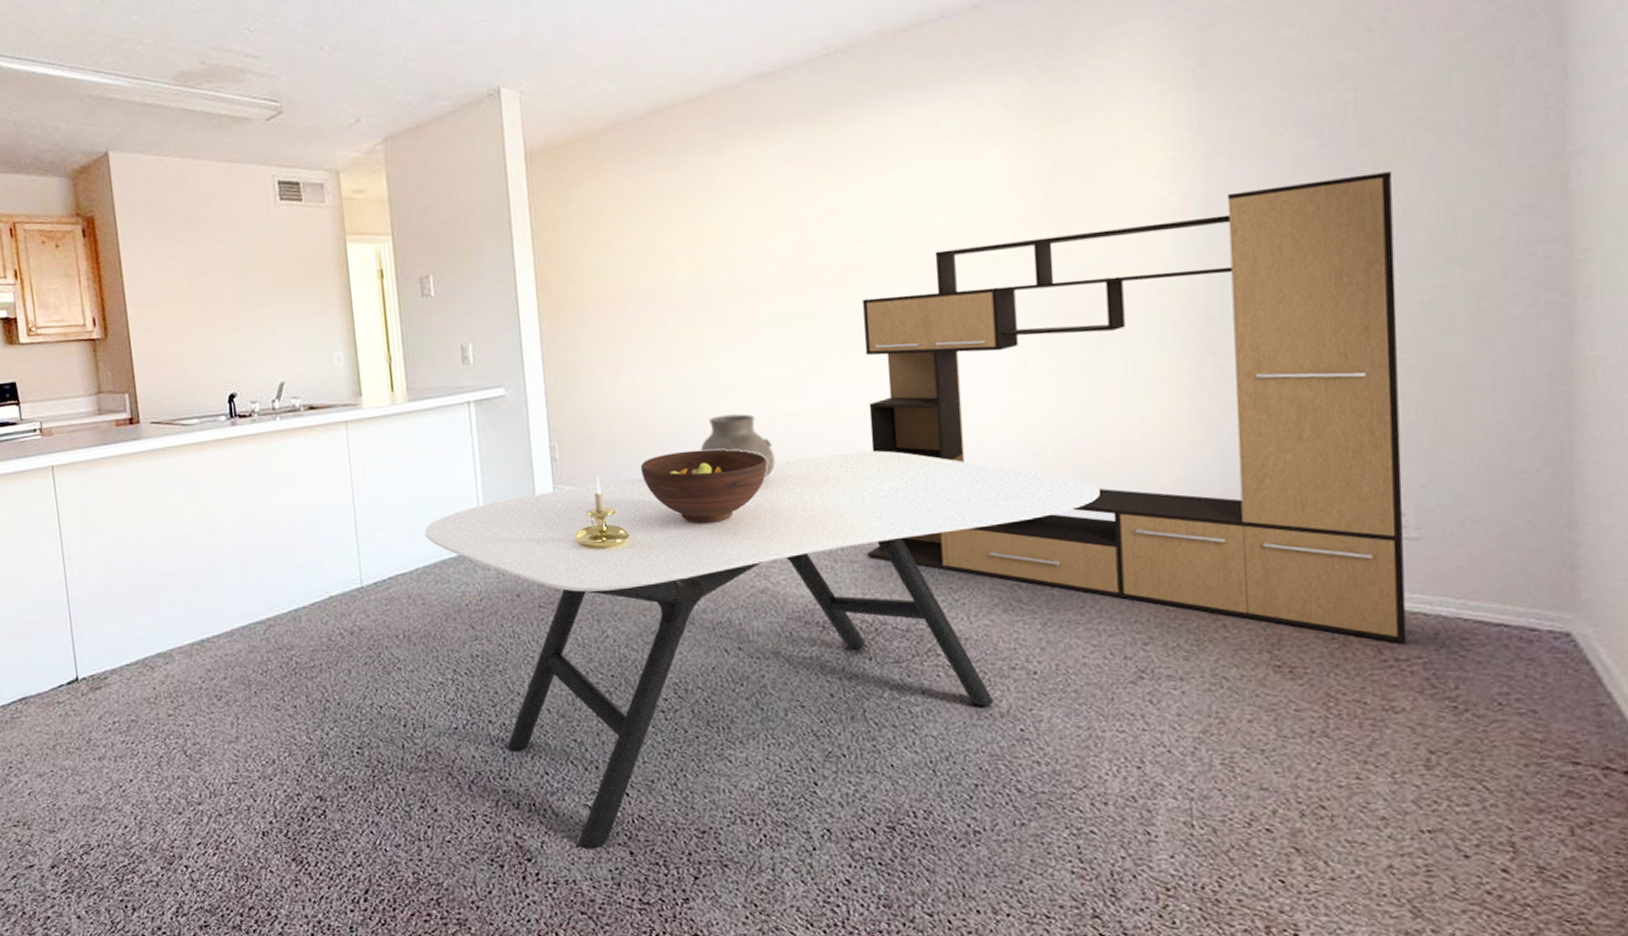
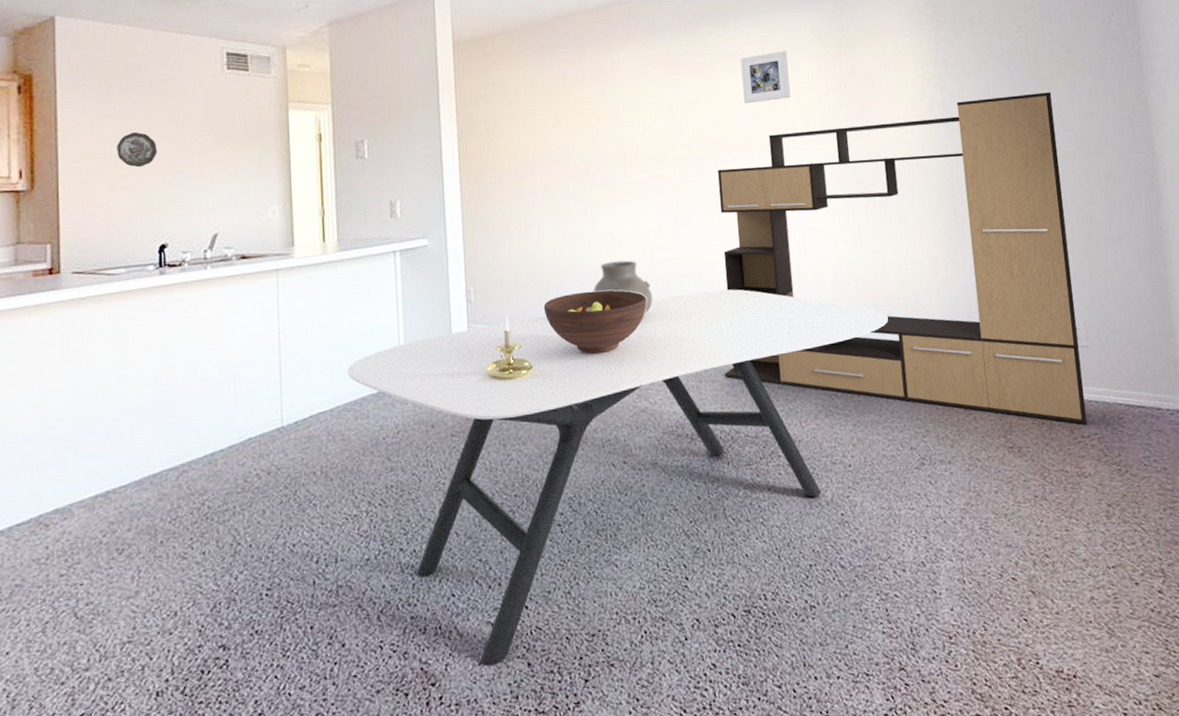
decorative plate: none [179,273,219,313] -> present [117,131,158,168]
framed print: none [897,135,968,211] -> present [740,50,790,104]

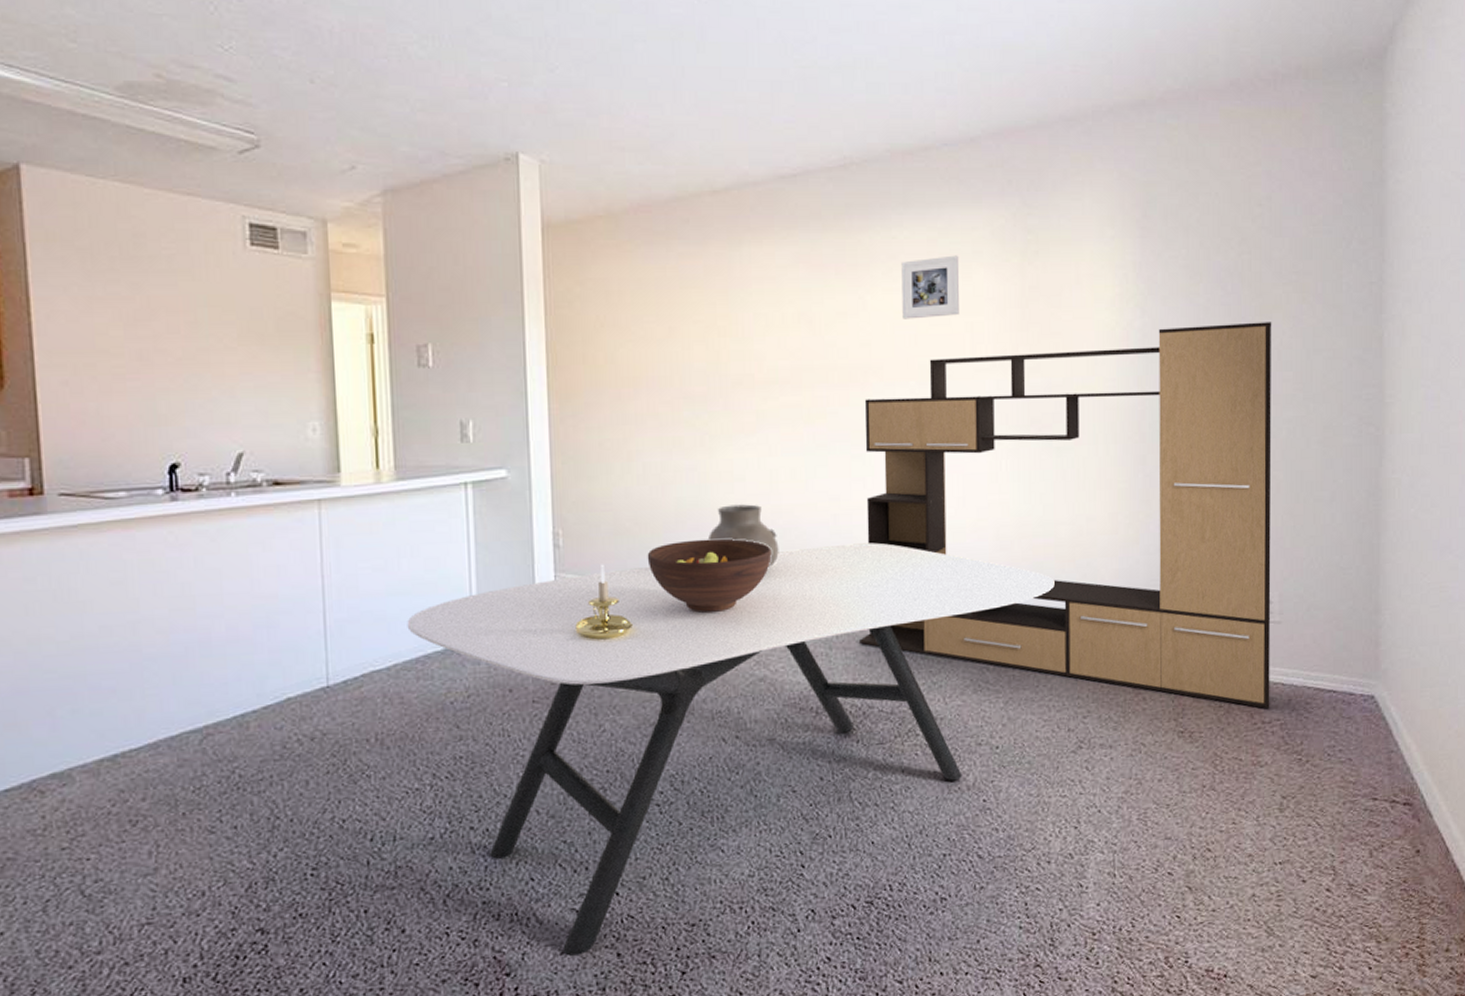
decorative plate: present [117,131,158,168] -> none [109,320,164,367]

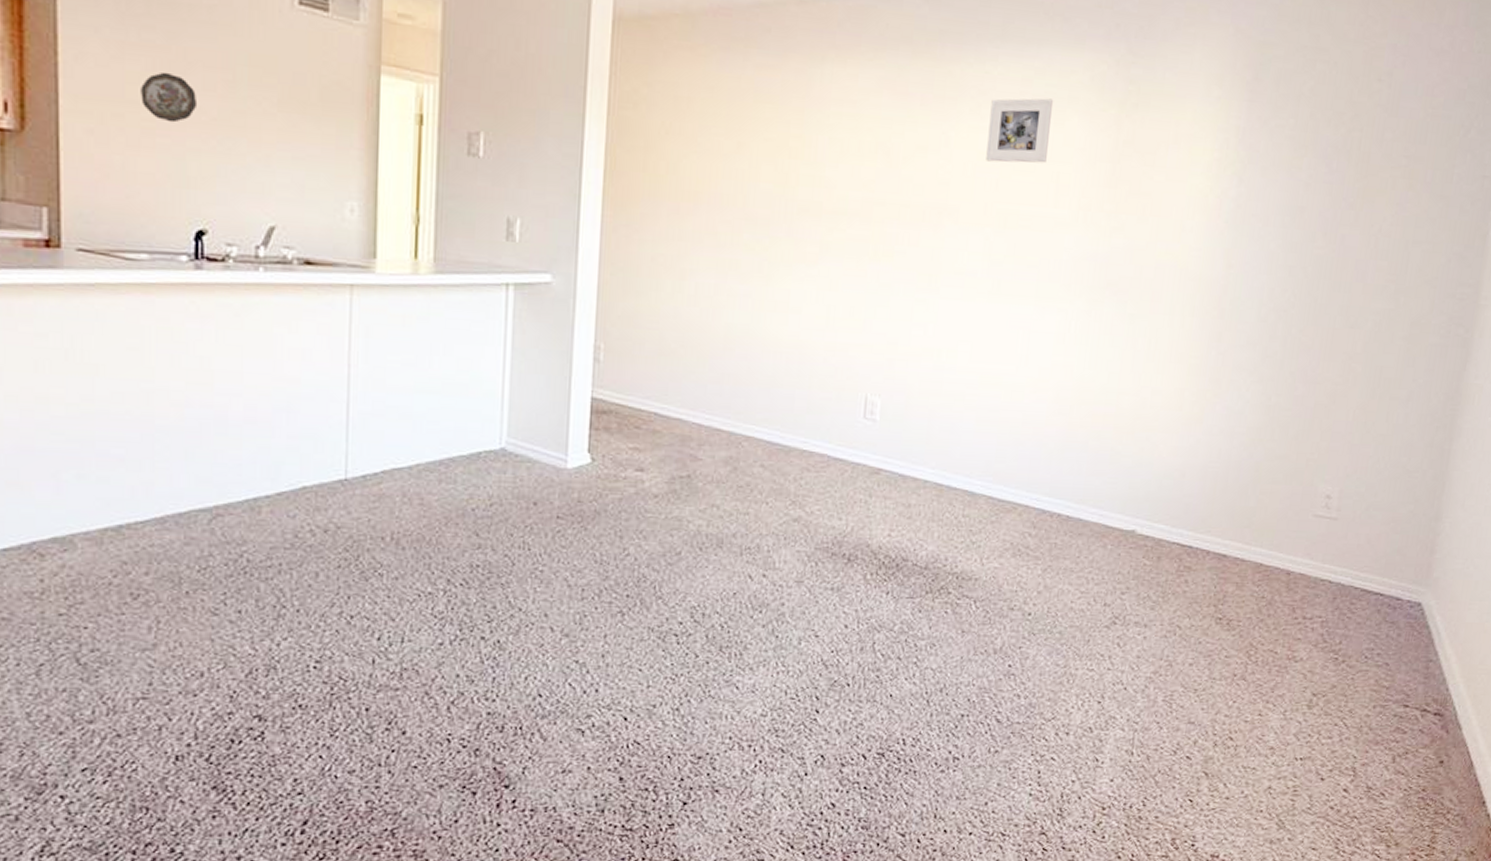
decorative plate: none [109,320,164,367] -> present [141,72,198,123]
dining table: present [407,542,1055,956] -> none [433,390,1110,775]
candle holder: present [575,564,634,640] -> none [608,384,669,462]
fruit bowl: present [647,538,772,613] -> none [690,369,821,446]
vase: present [707,504,779,569] -> none [755,337,829,407]
media console: present [858,322,1272,709] -> none [900,200,1374,605]

